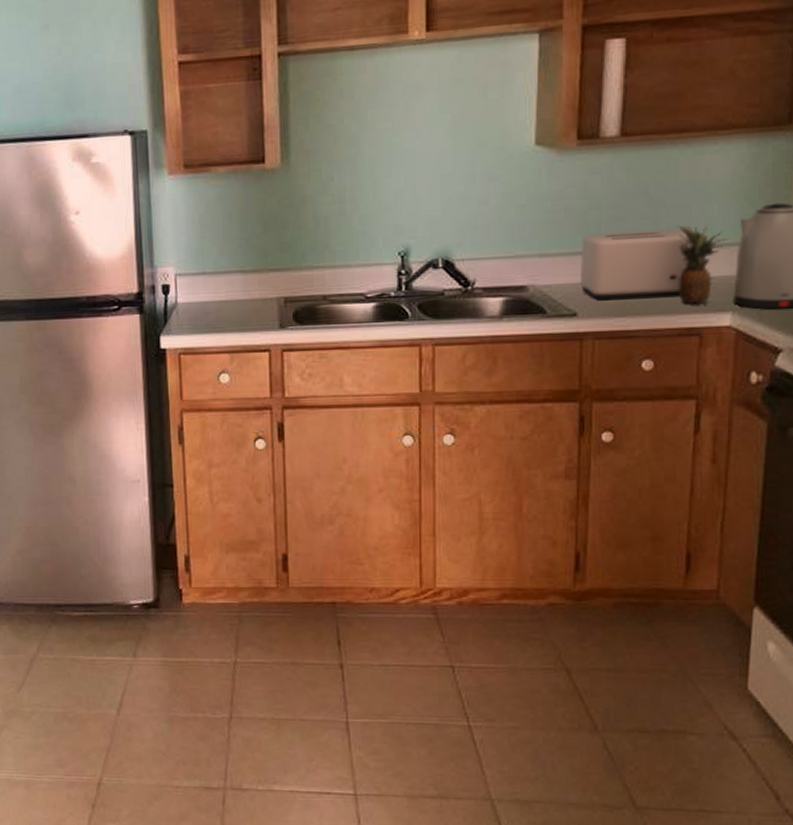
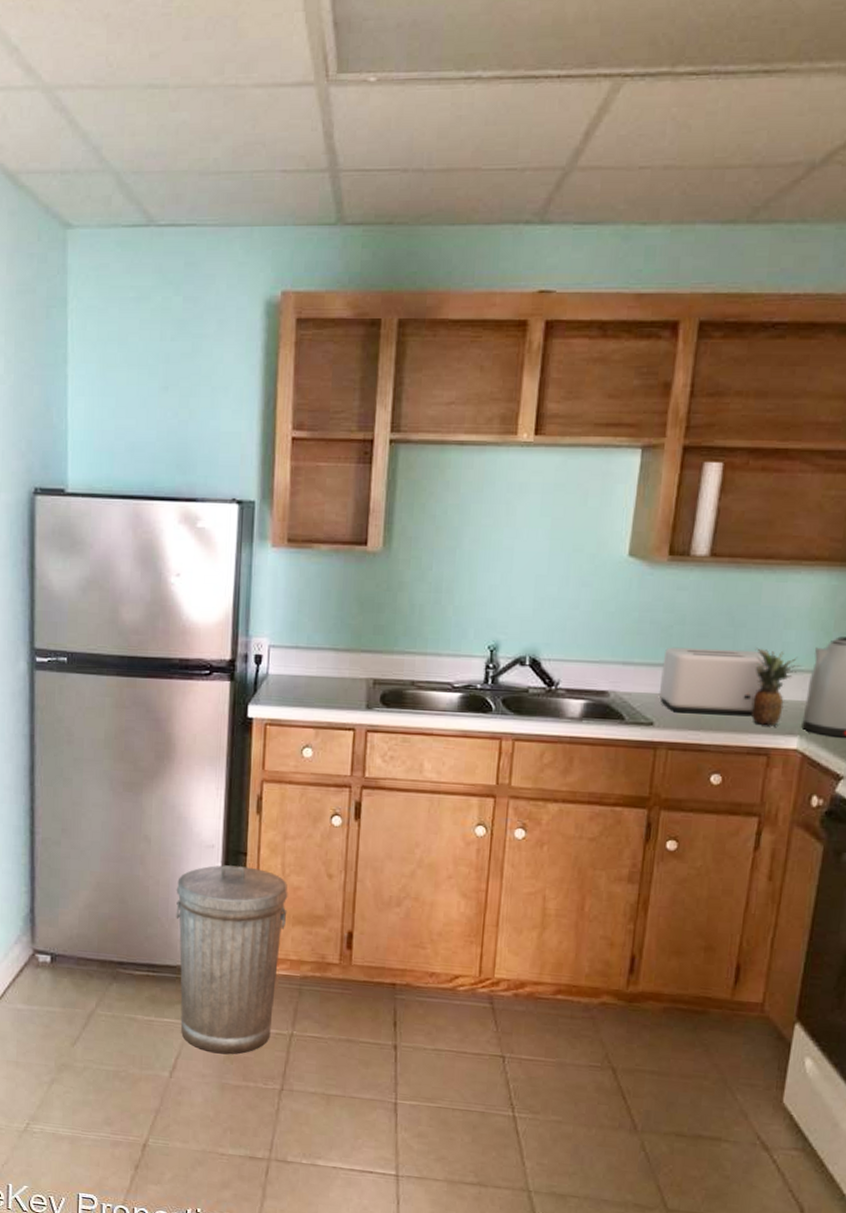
trash can: none [105,498,219,687] -> present [176,865,288,1055]

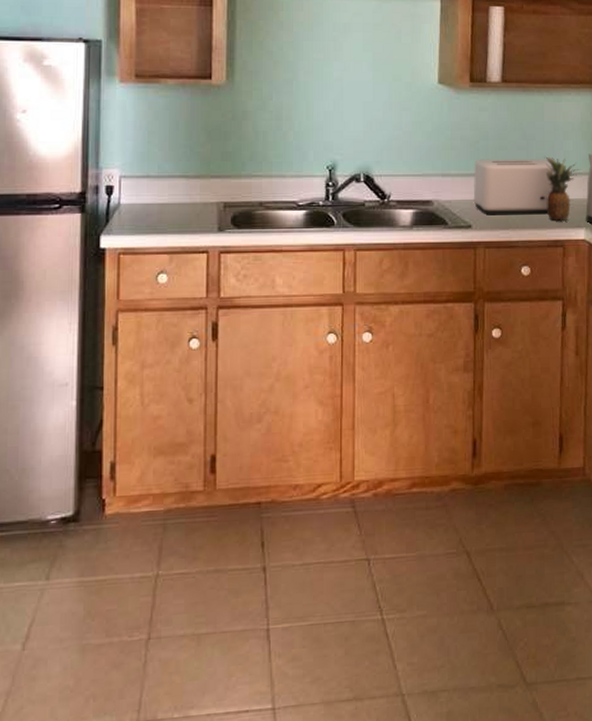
trash can: present [176,865,288,1055] -> none [26,401,148,612]

